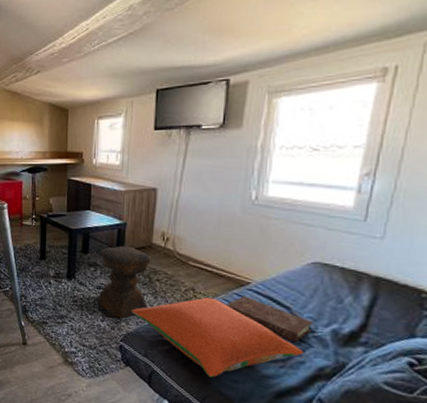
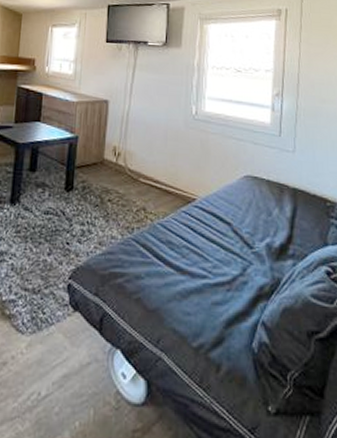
stool: present [96,245,152,318] -> none [43,162,104,249]
pillow: present [131,297,303,378] -> none [82,217,245,313]
book: present [226,295,313,343] -> none [176,213,250,261]

